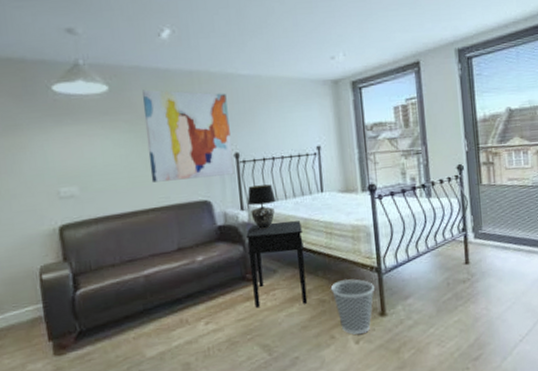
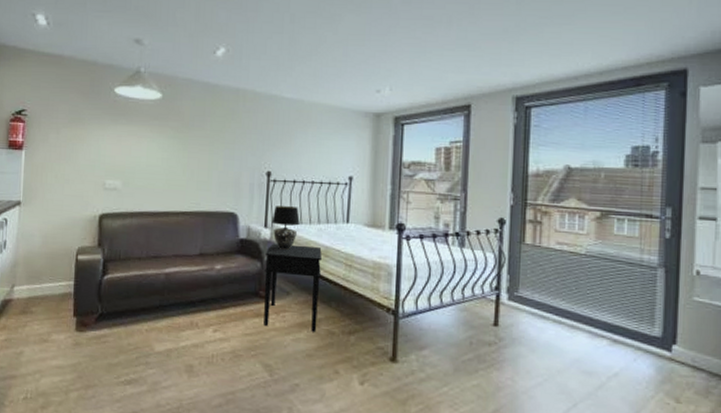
wall art: present [142,89,234,183] -> none [186,101,267,192]
wastebasket: present [330,279,374,335] -> none [342,316,388,376]

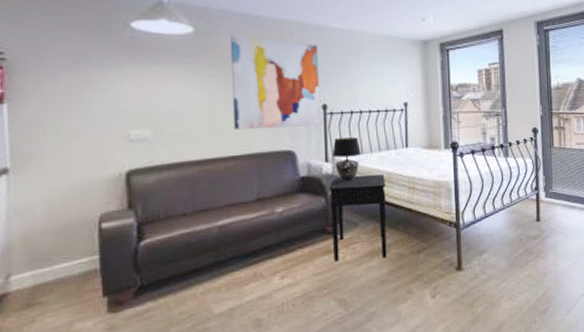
wall art: none [186,101,267,192] -> present [230,34,321,130]

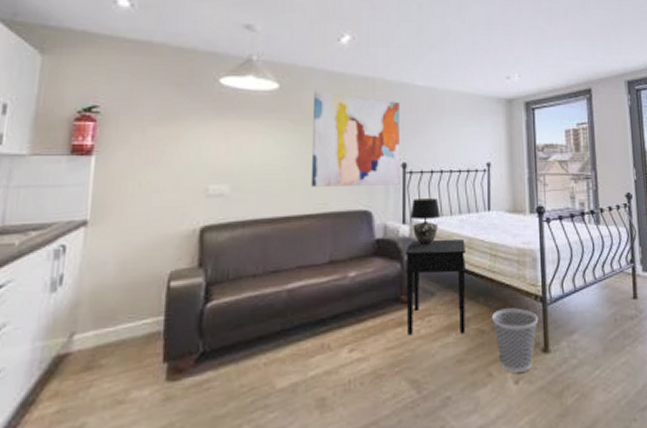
wastebasket: none [410,233,452,289] -> present [491,308,538,373]

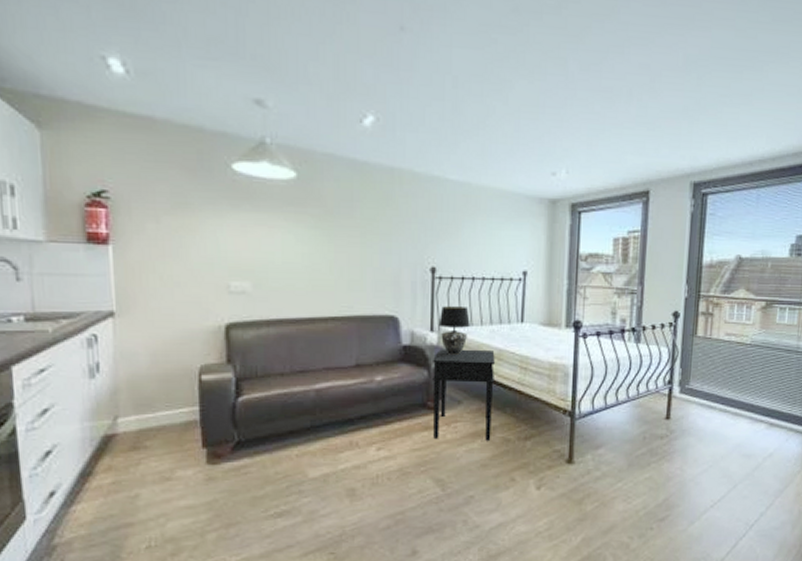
wall art: present [310,91,400,187] -> none [334,182,429,291]
wastebasket: present [491,308,538,373] -> none [517,420,565,479]

